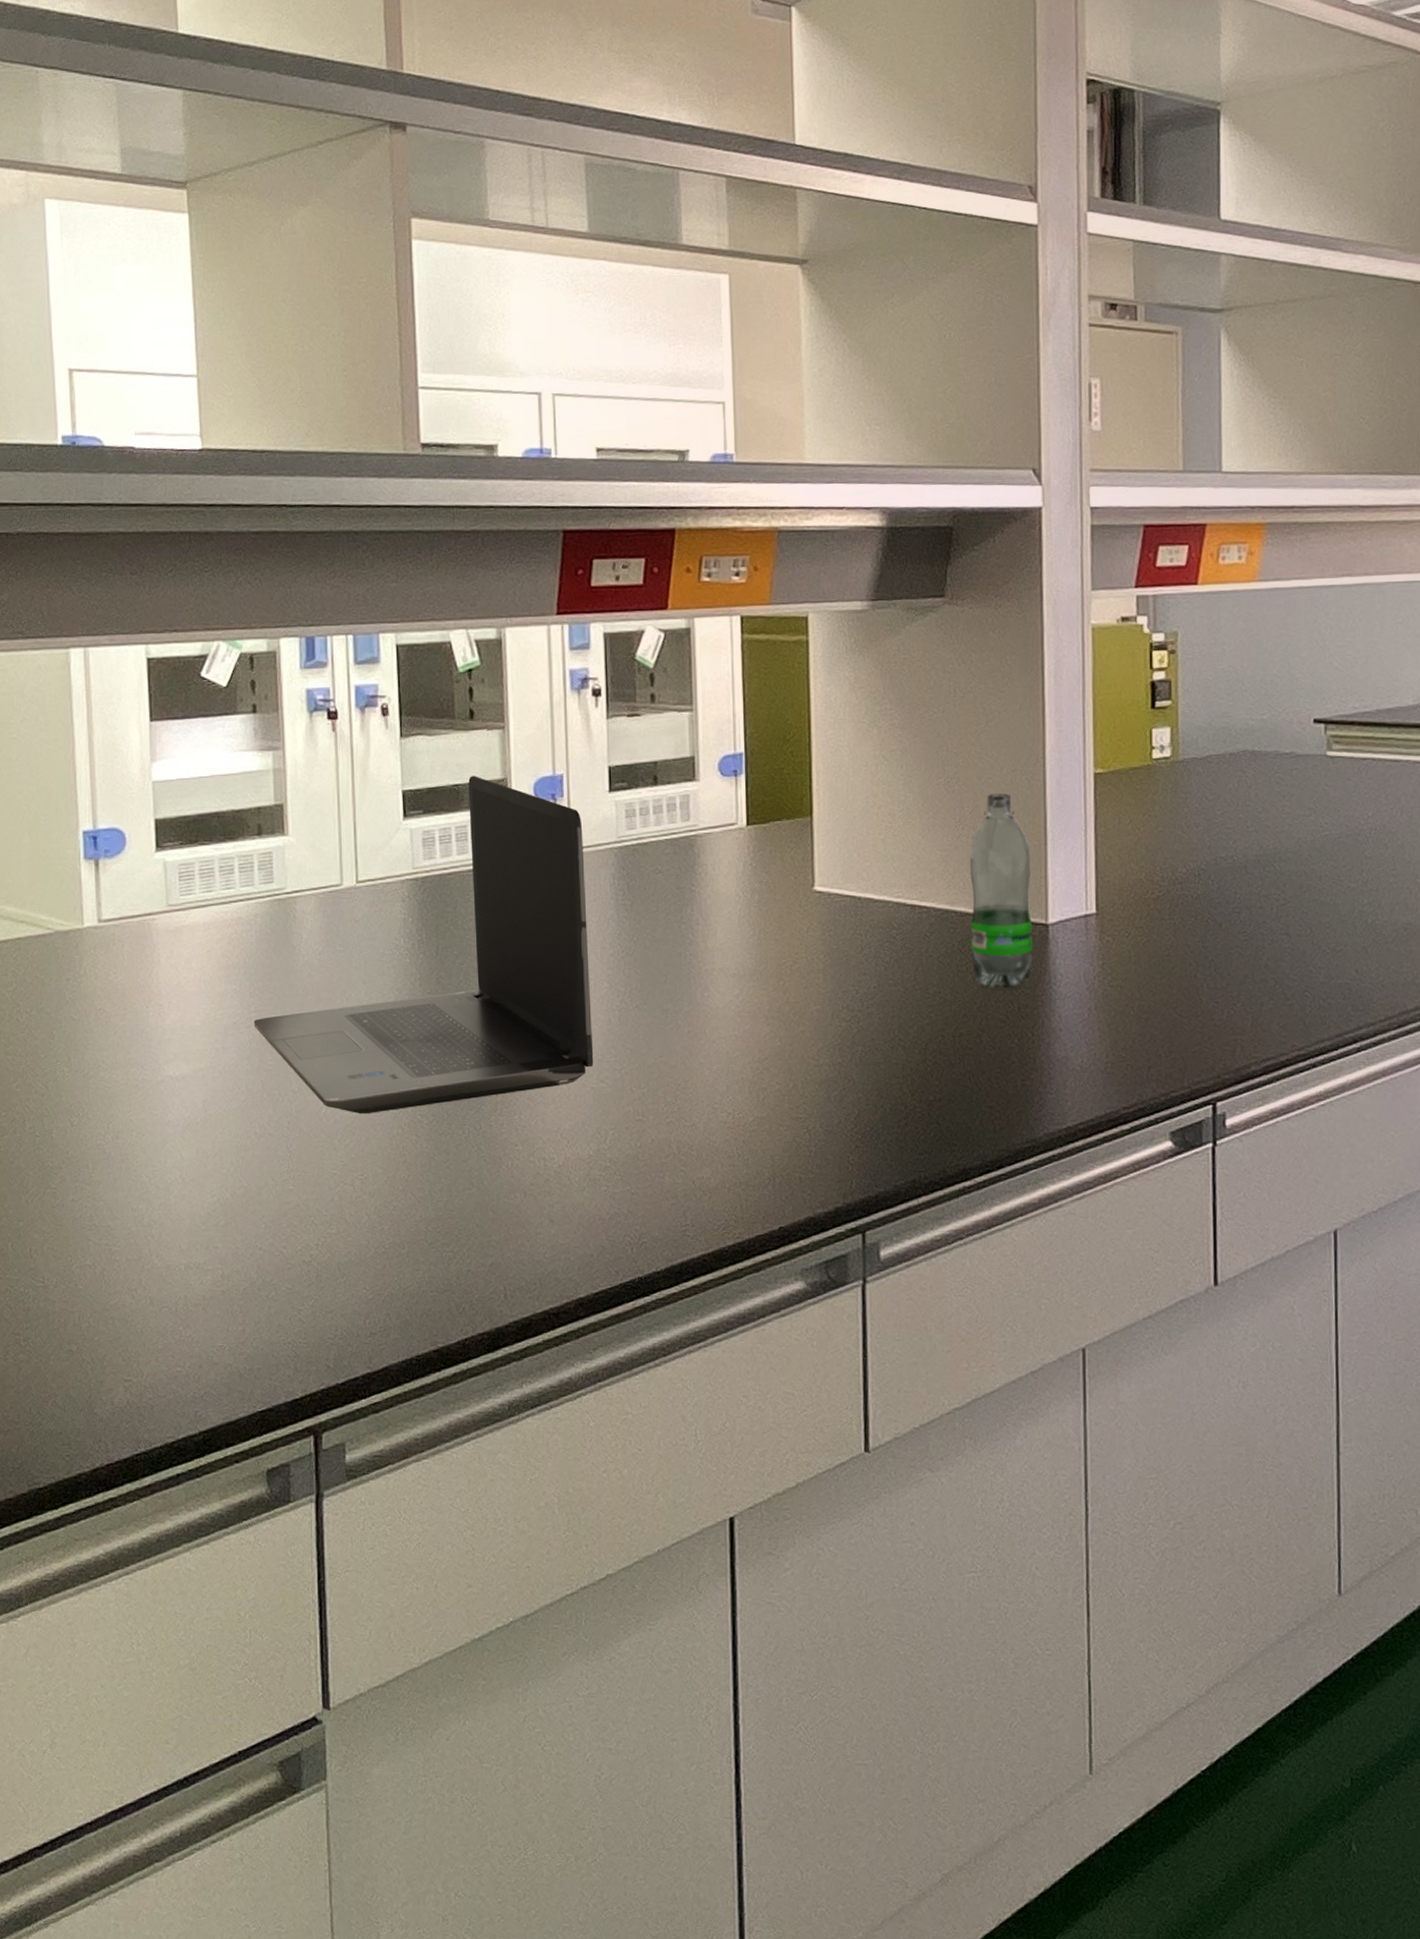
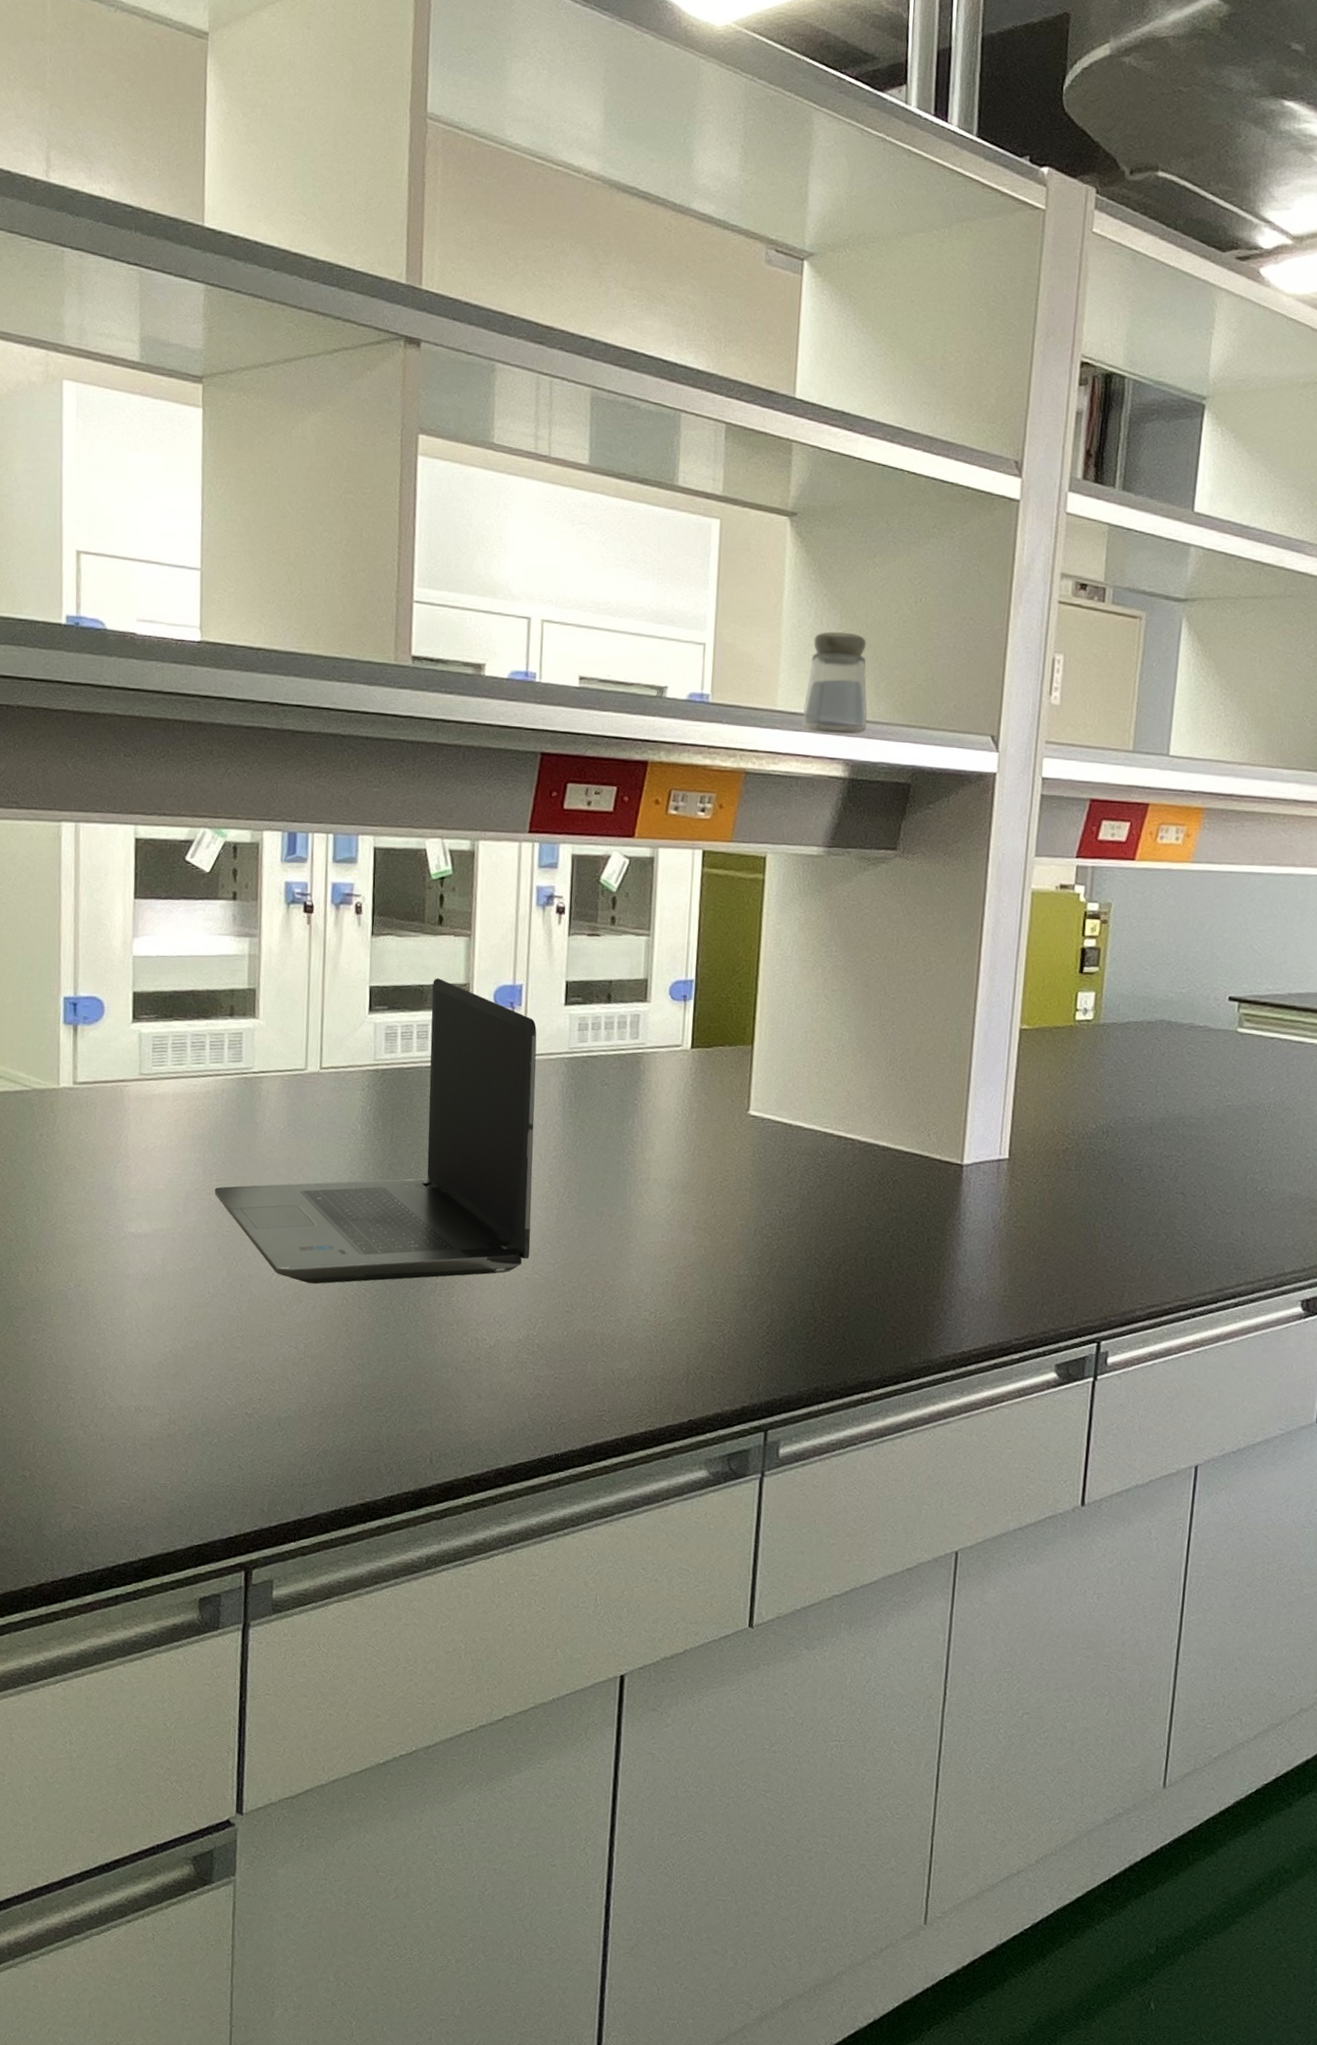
salt shaker: none [832,376,901,483] -> present [801,631,867,735]
bottle: present [969,793,1033,989] -> none [889,1039,954,1222]

